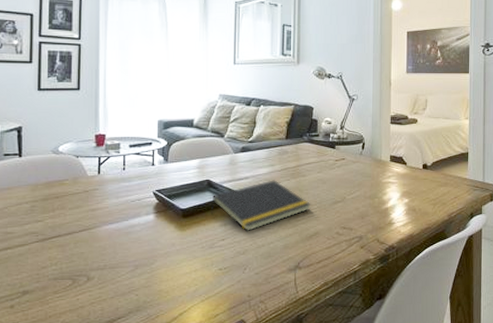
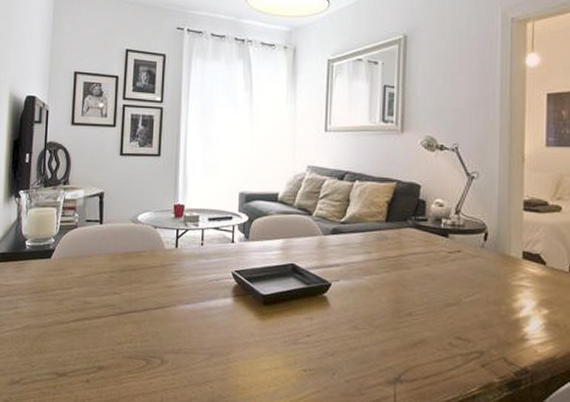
notepad: present [210,180,311,231] -> none [294,270,417,329]

